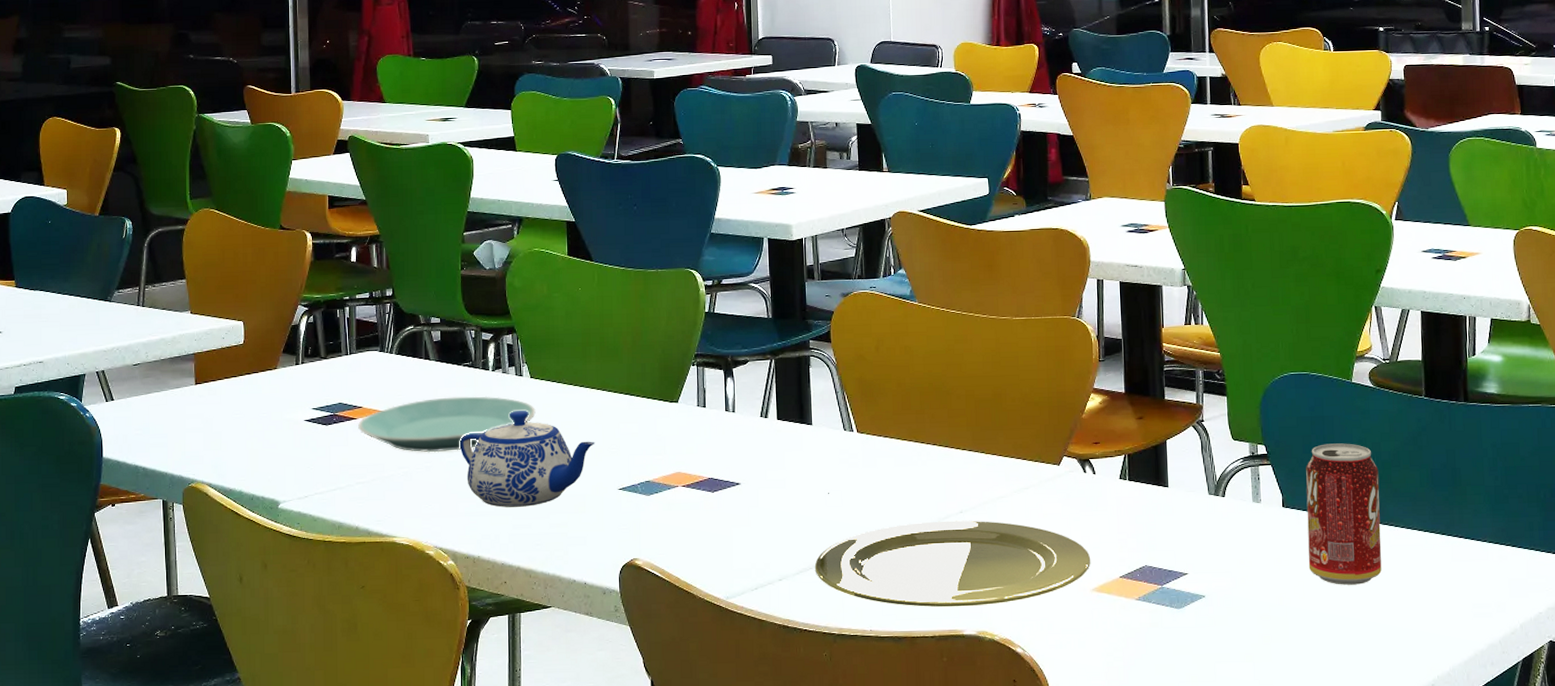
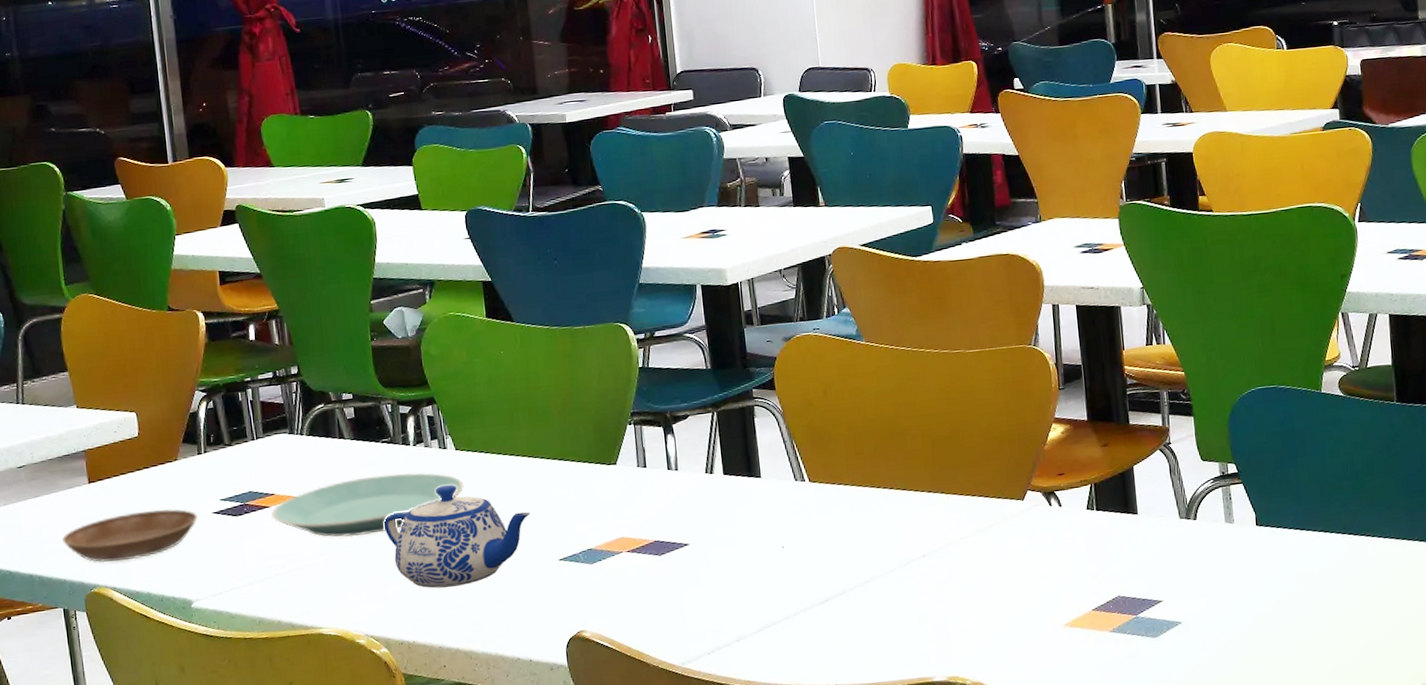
saucer: none [166,413,290,460] -> present [61,509,197,563]
plate: present [814,520,1091,607] -> none [773,563,1062,657]
pop: present [1306,443,1382,585] -> none [1278,455,1360,601]

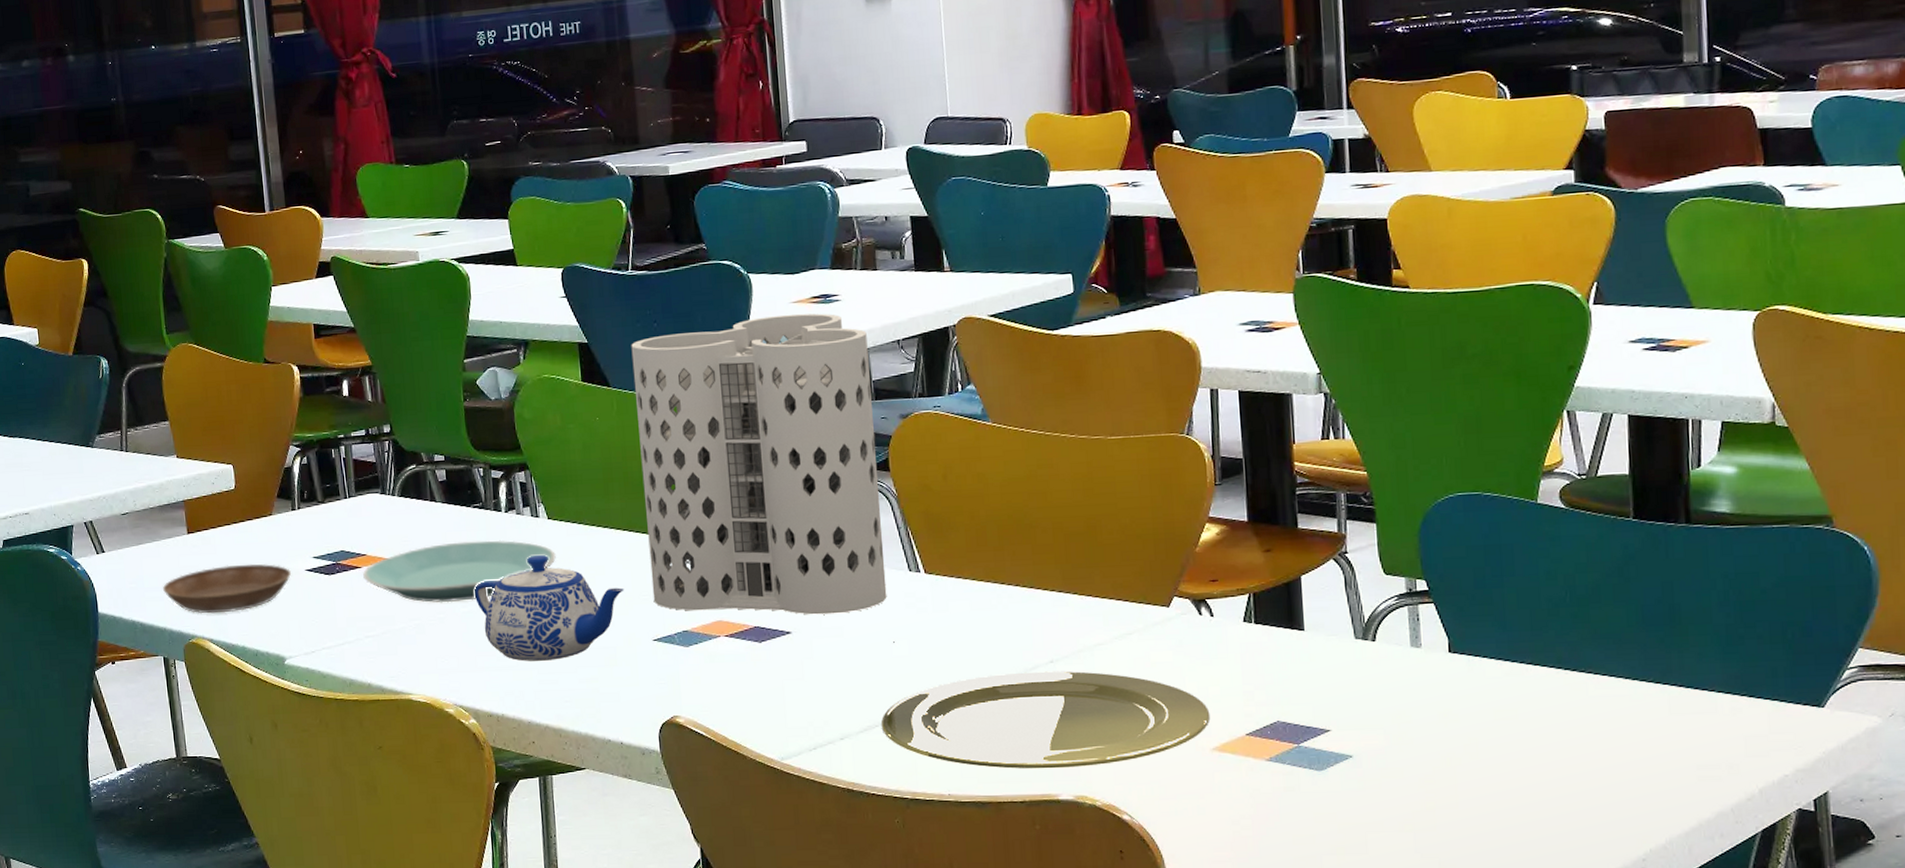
utensil holder: none [533,247,776,530] -> present [631,313,887,615]
plate: none [773,563,1062,657] -> present [881,671,1211,769]

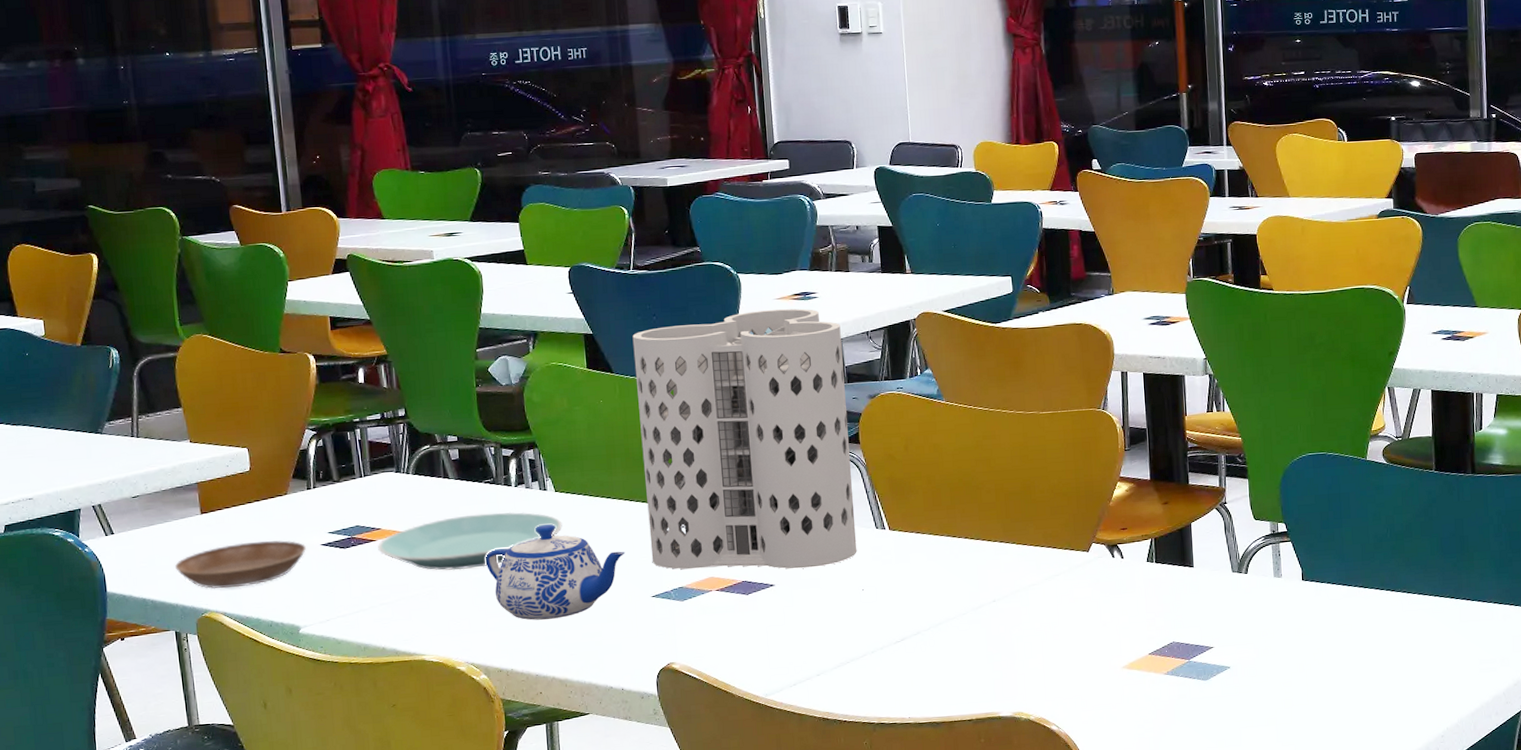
plate: present [881,671,1211,769] -> none [851,608,1121,693]

